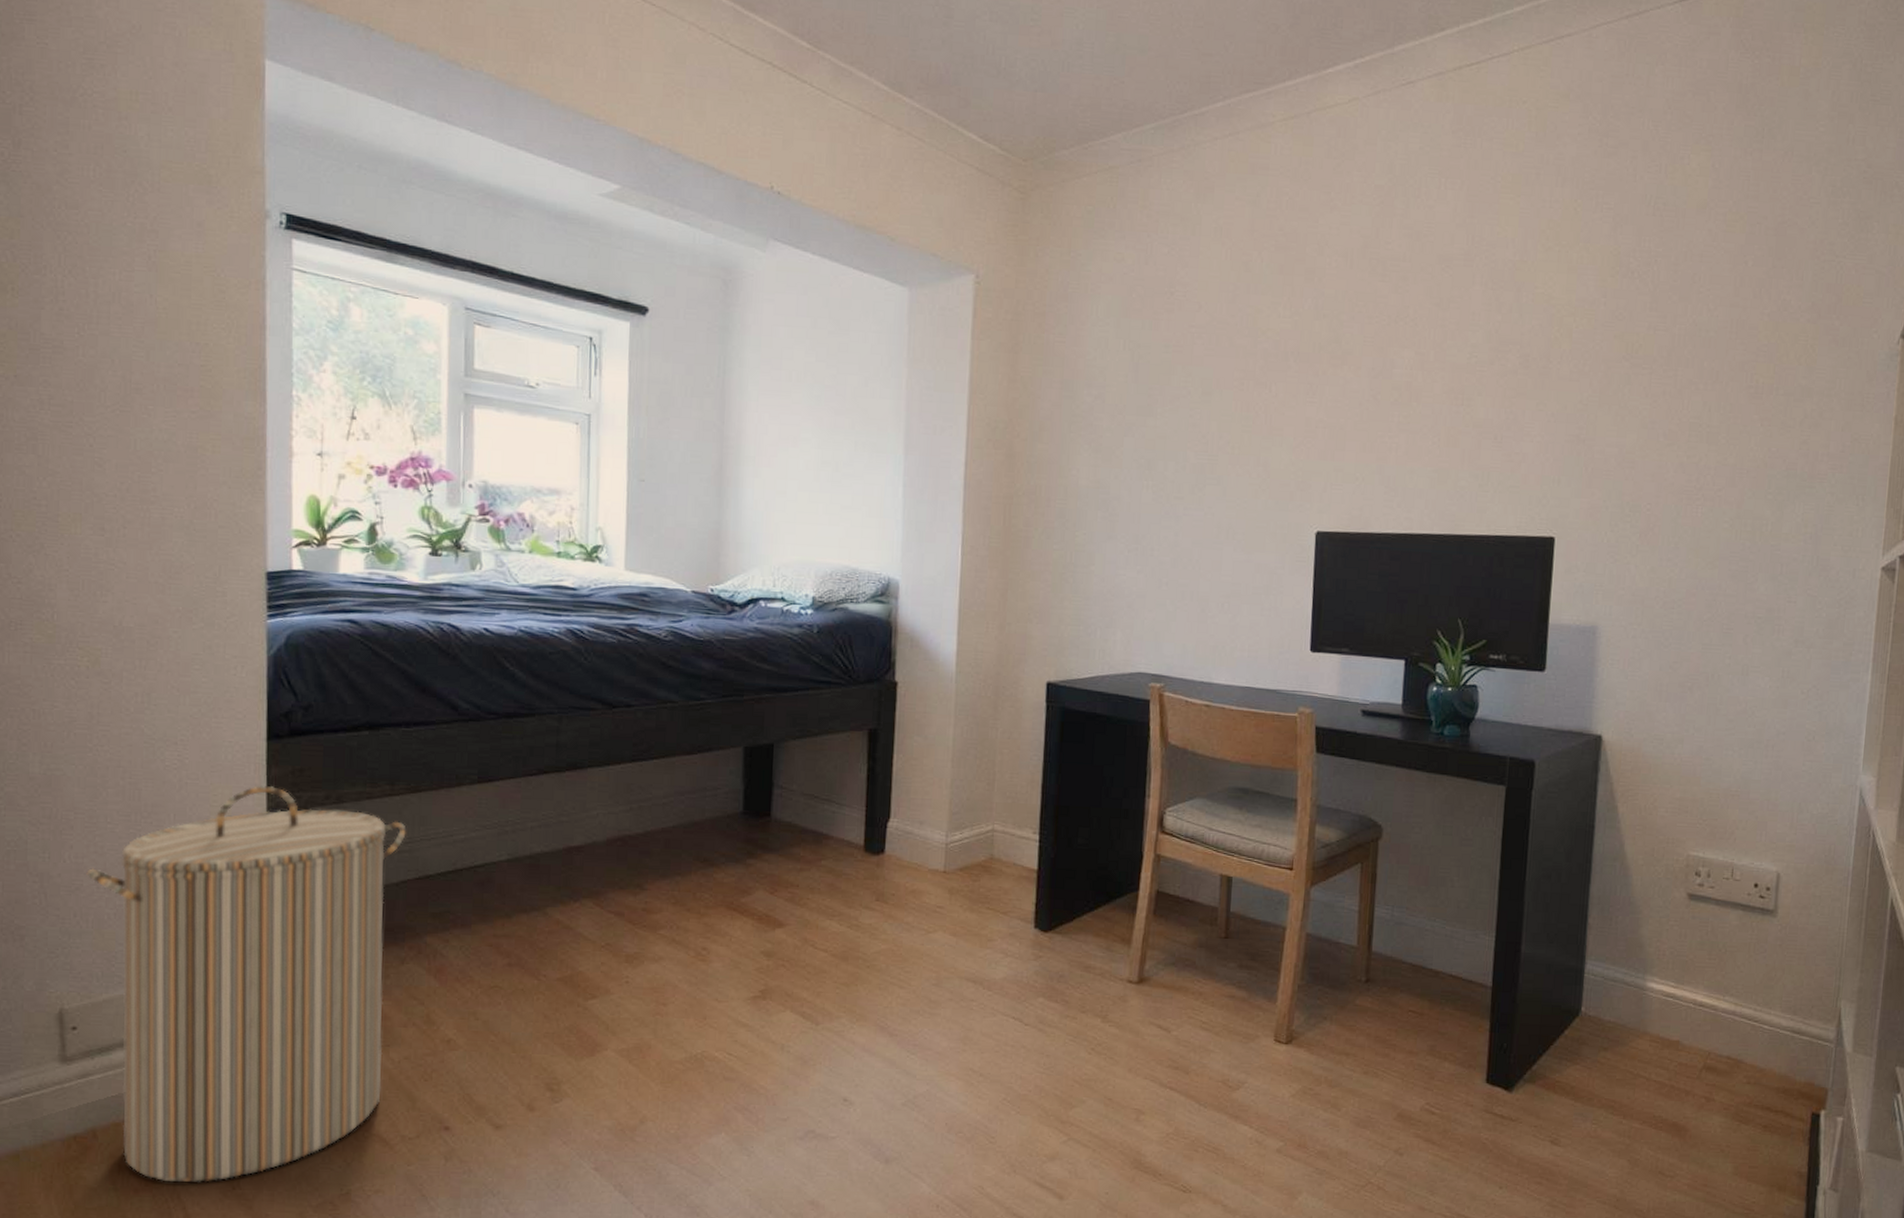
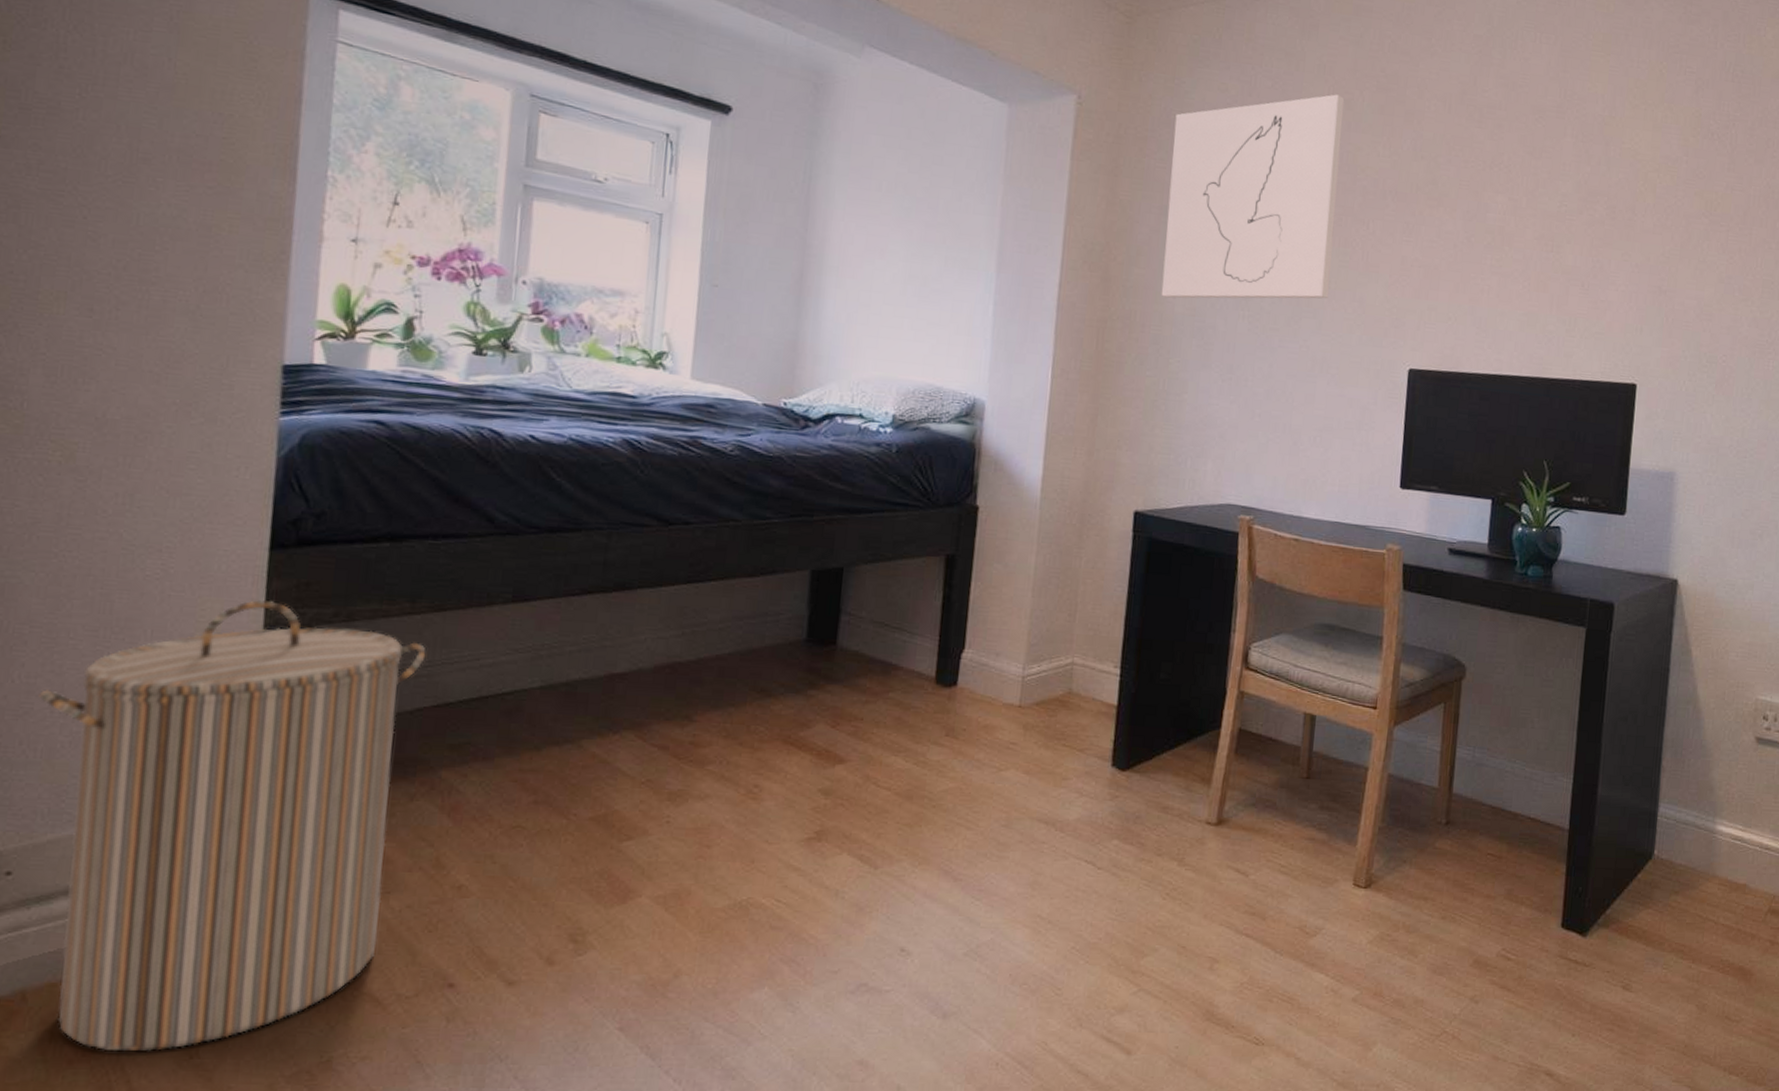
wall art: none [1065,256,1243,472] -> present [1161,94,1345,299]

